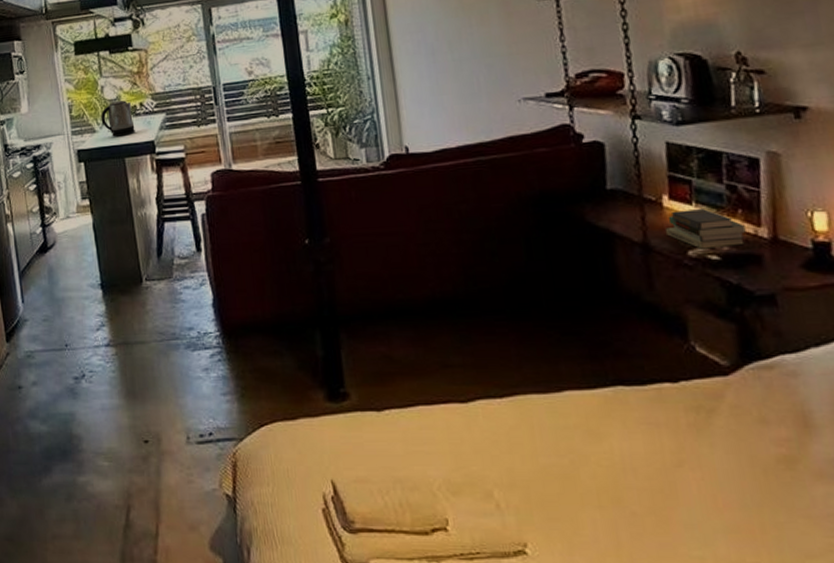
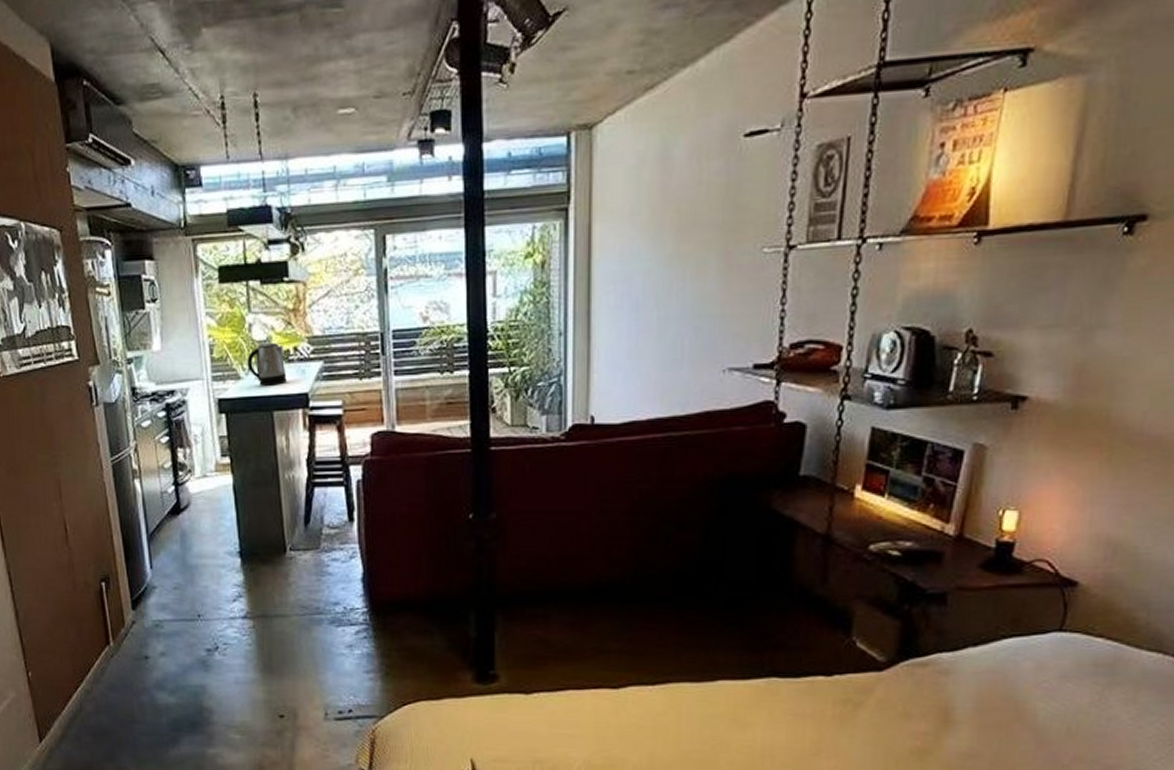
books: present [665,208,746,249] -> none [850,500,933,544]

